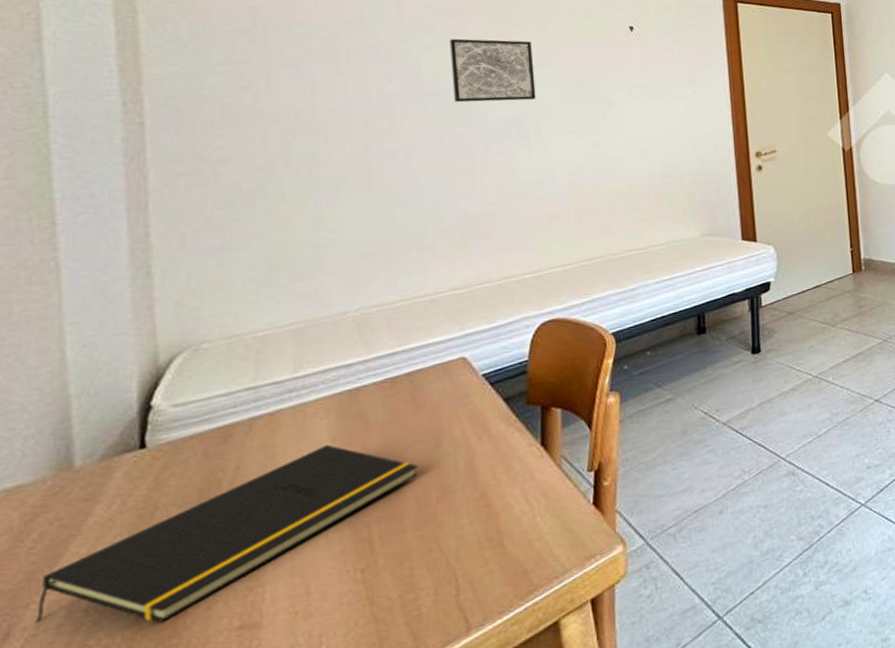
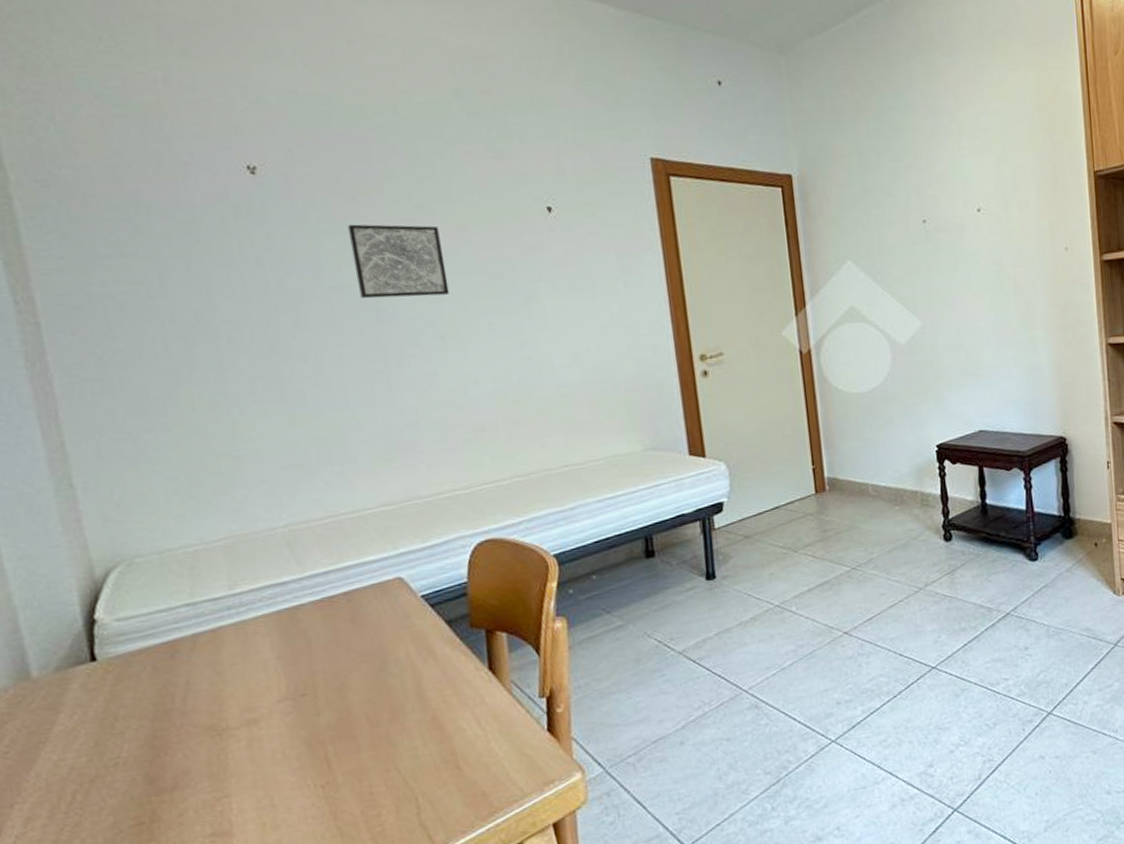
notepad: present [35,444,418,623] -> none [20,662,367,827]

